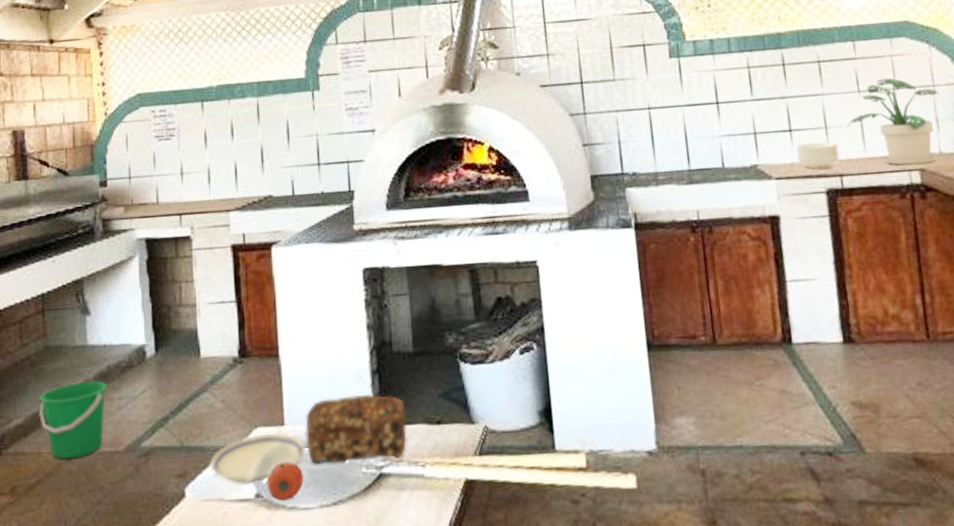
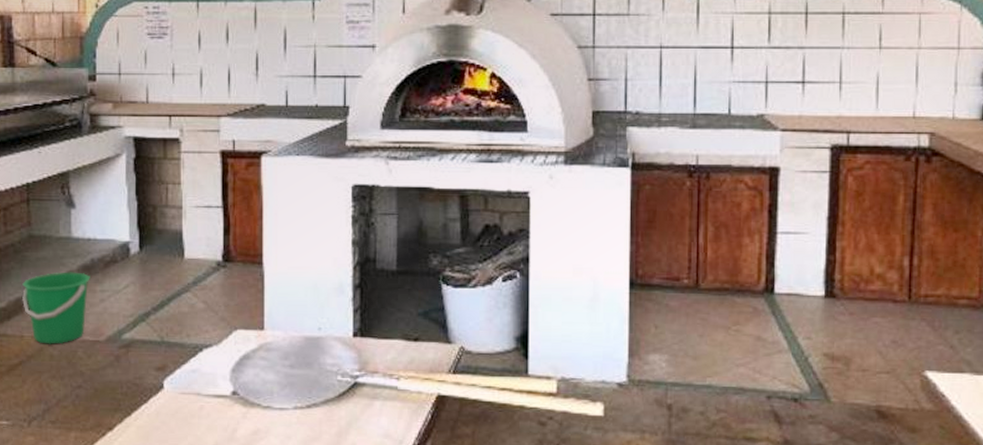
plate: present [210,432,307,483] -> none [189,336,285,381]
tomato: present [267,461,304,501] -> none [243,364,280,400]
bread loaf: present [305,393,408,464] -> none [283,306,385,369]
bowl: present [795,142,840,169] -> none [805,96,850,124]
potted plant: present [847,78,940,165] -> none [862,36,964,127]

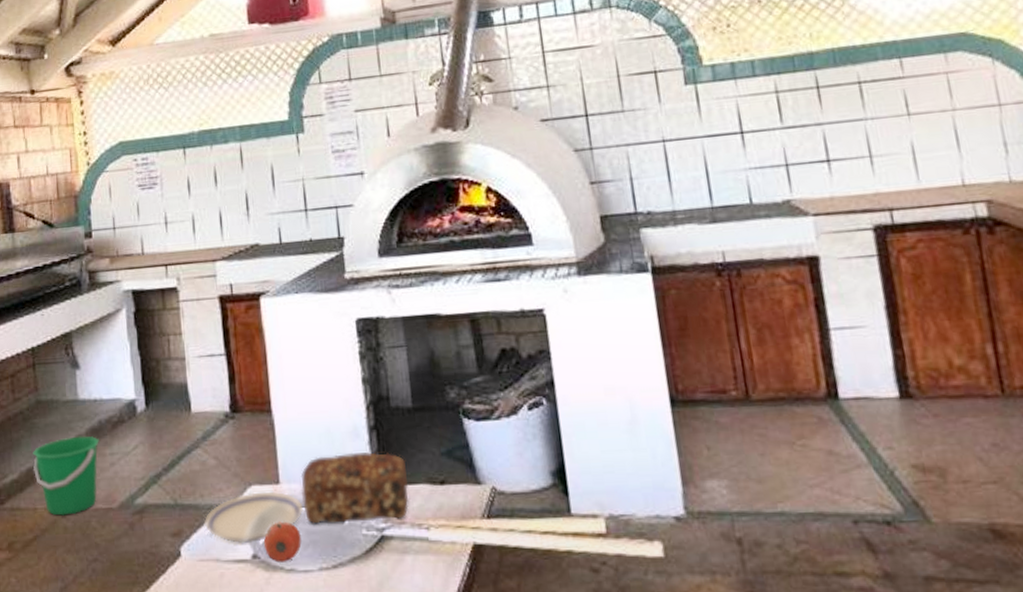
plate: none [189,336,285,381] -> present [204,491,304,543]
tomato: none [243,364,280,400] -> present [263,521,302,563]
bread loaf: none [283,306,385,369] -> present [300,451,409,524]

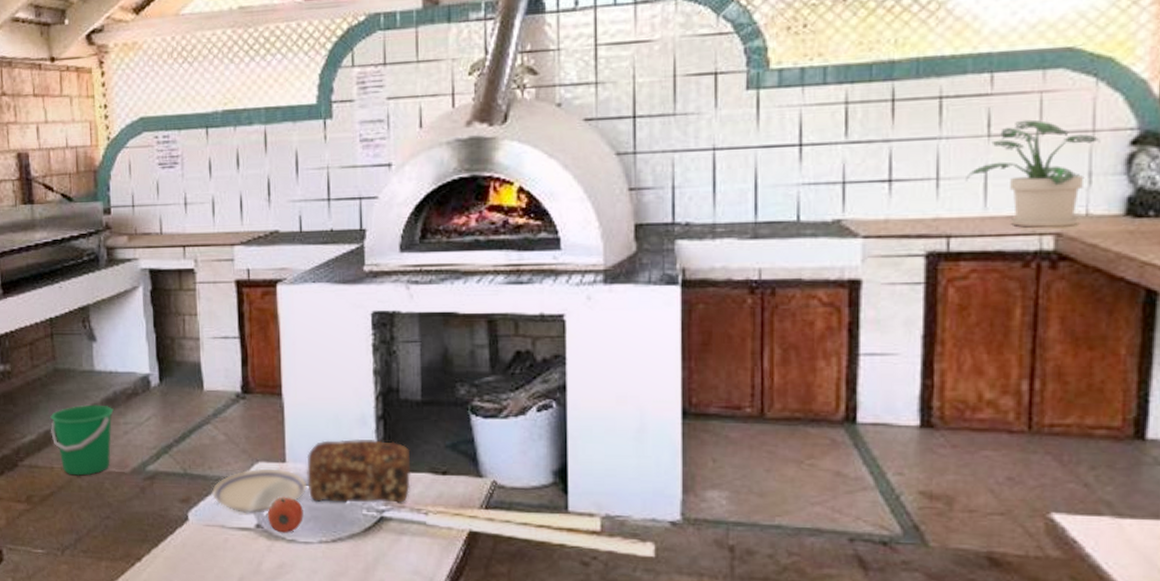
potted plant: none [896,98,1008,197] -> present [966,119,1100,228]

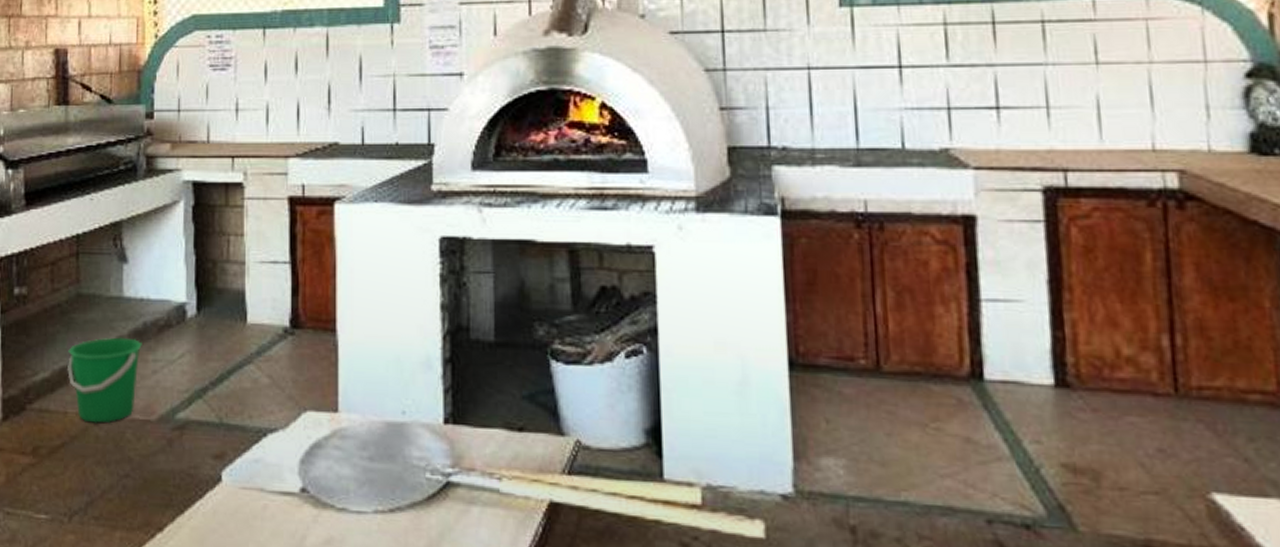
plate: present [212,468,308,513] -> none [251,419,362,474]
tomato: present [267,497,303,533] -> none [314,454,357,500]
bread loaf: present [306,438,411,504] -> none [361,385,483,465]
potted plant: present [966,119,1100,228] -> none [1077,47,1214,163]

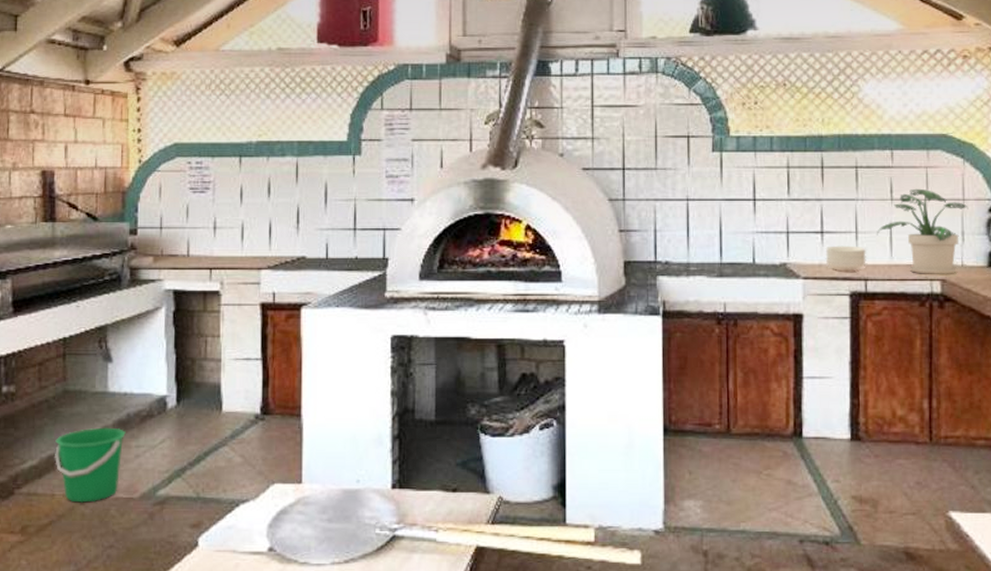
bowl: none [1003,125,1065,160] -> present [825,246,866,272]
potted plant: none [1077,47,1214,163] -> present [877,188,968,274]

